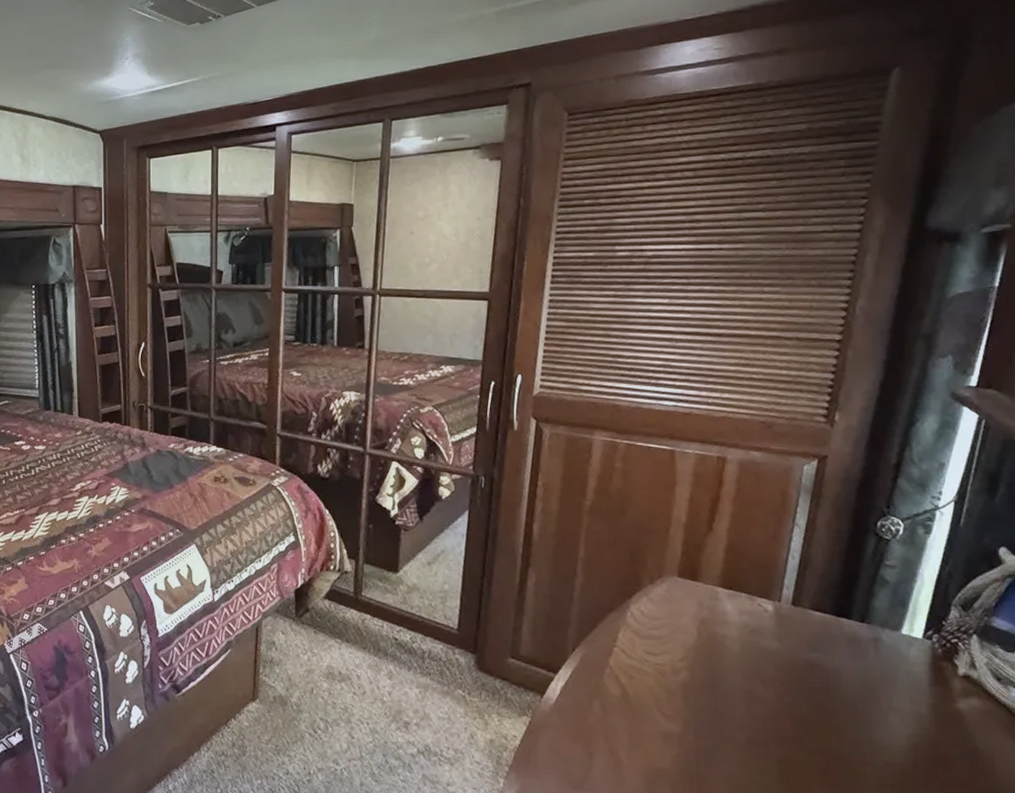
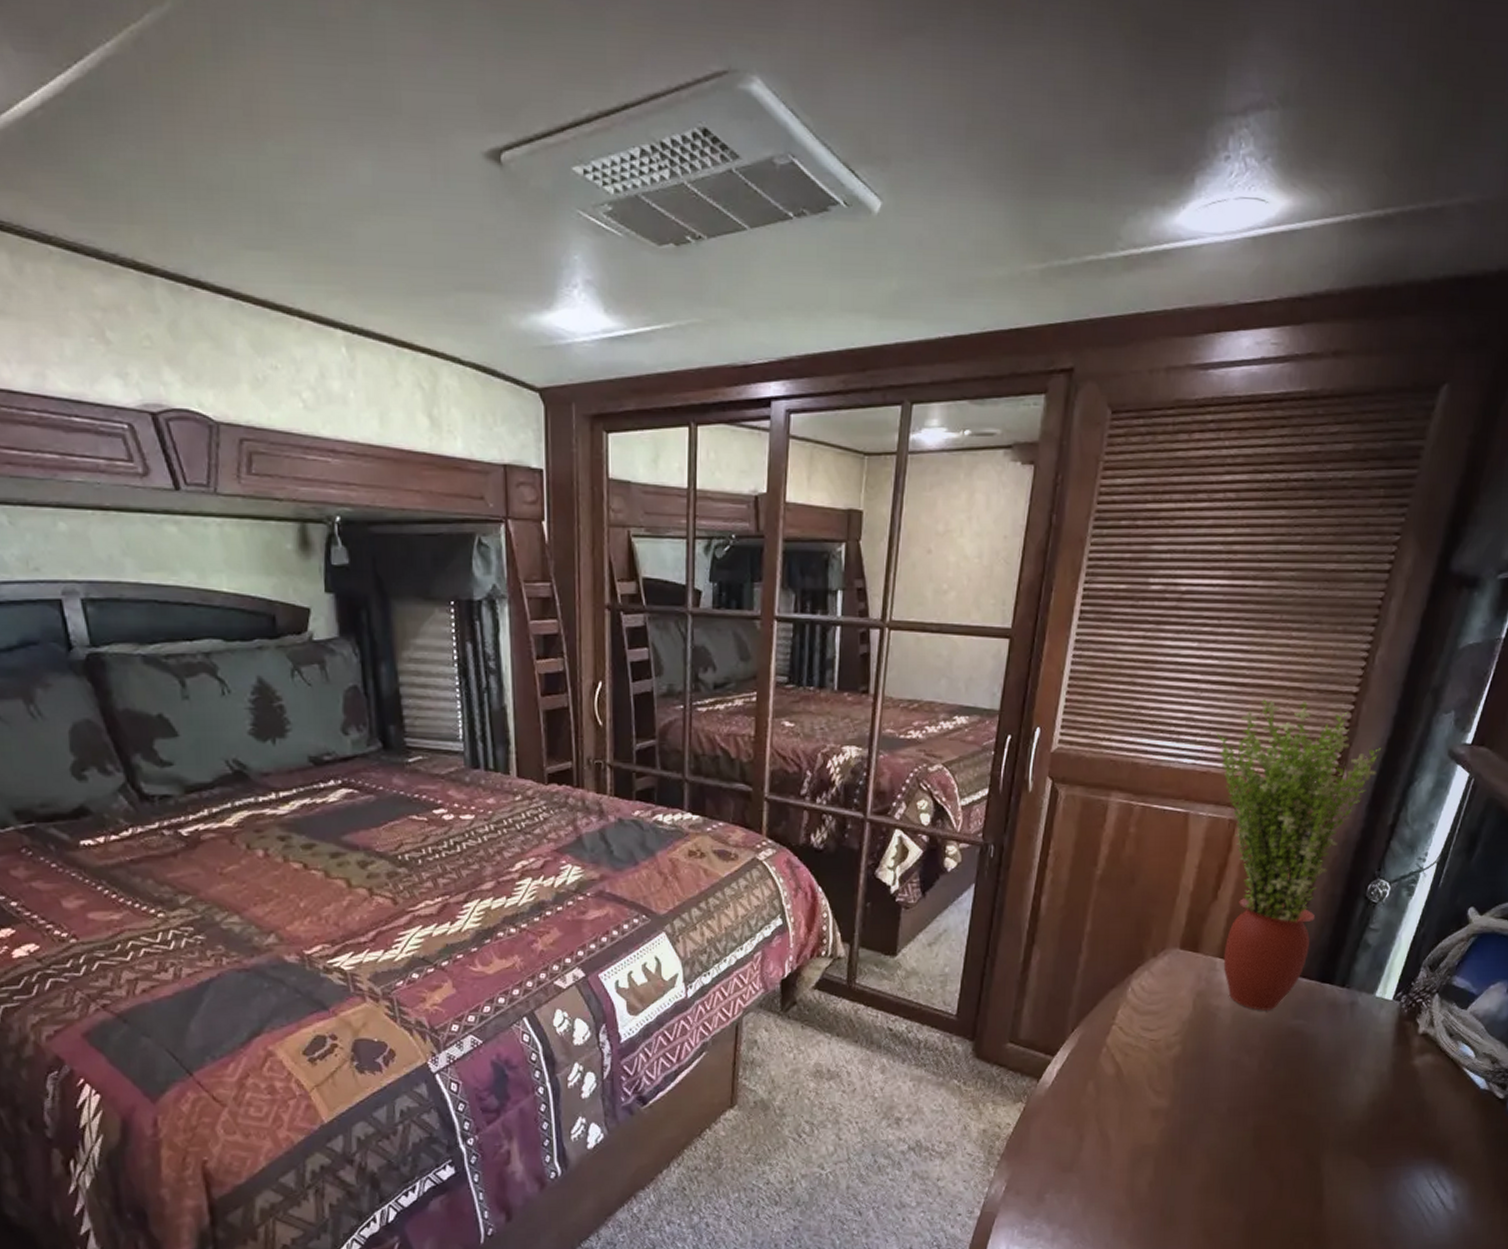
potted plant: none [695,347,874,642] -> present [1216,699,1381,1011]

